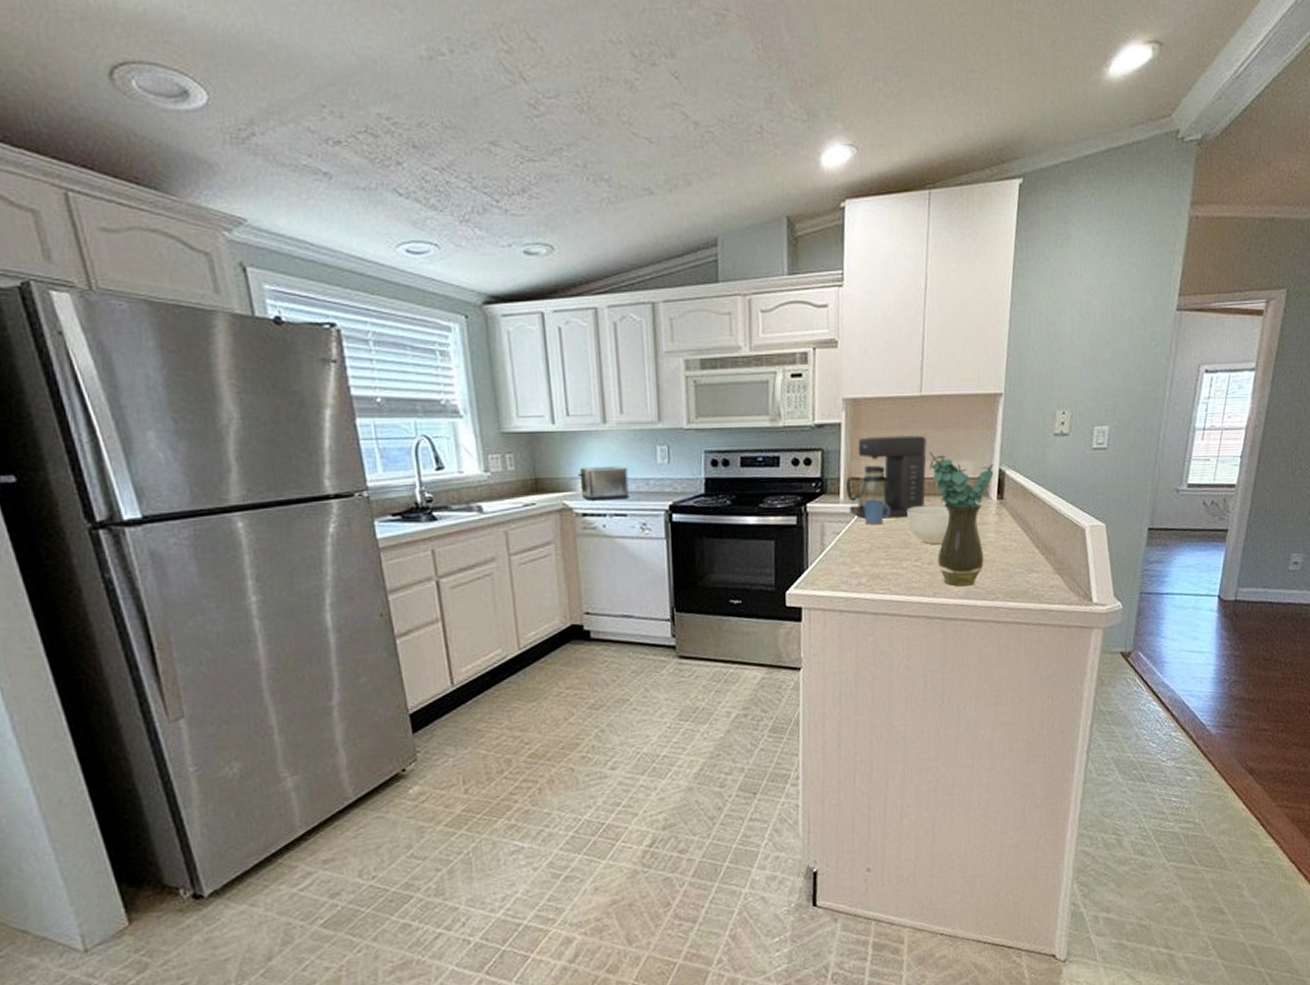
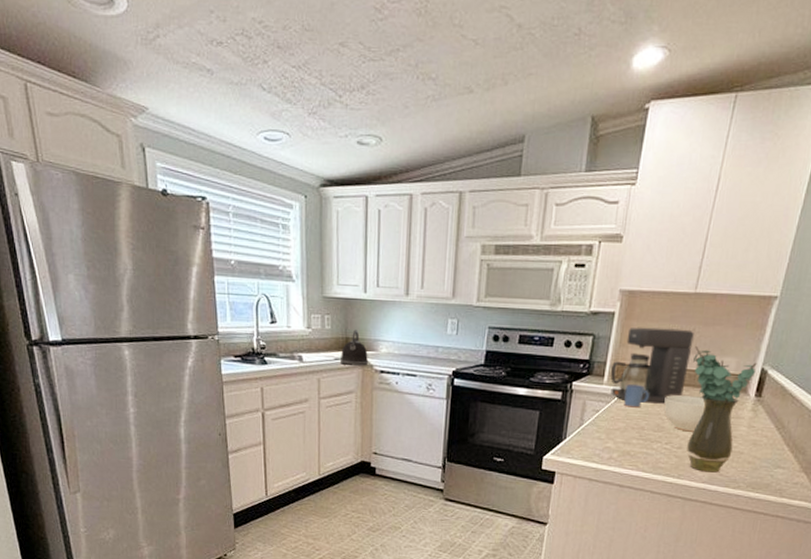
kettle: none [530,468,567,512] -> present [339,329,369,367]
toaster: present [578,465,630,501] -> none [380,331,422,362]

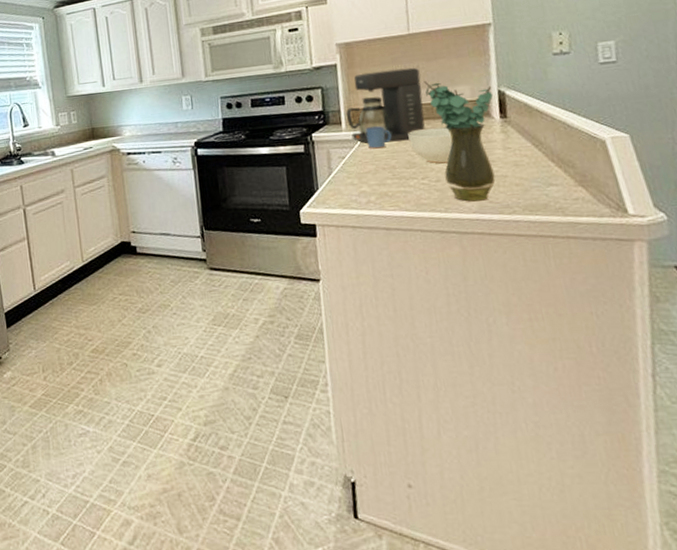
kettle: present [339,329,369,367] -> none [88,120,116,154]

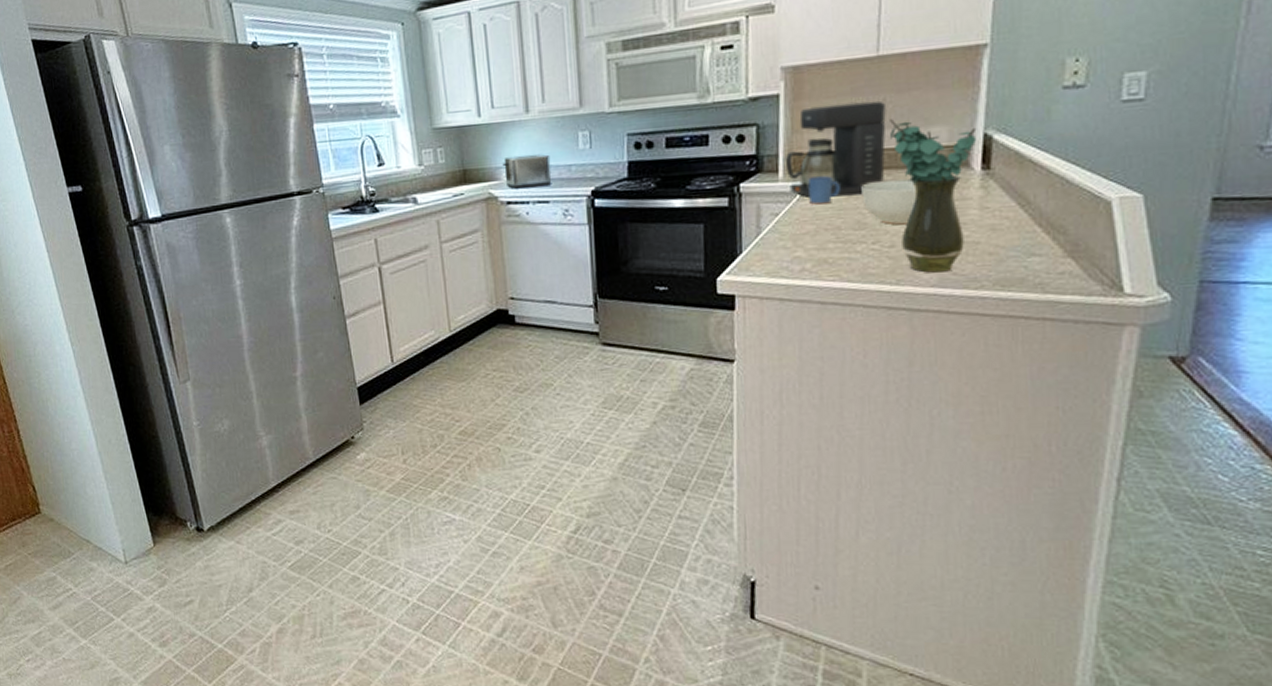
toaster: none [123,114,163,143] -> present [502,153,552,189]

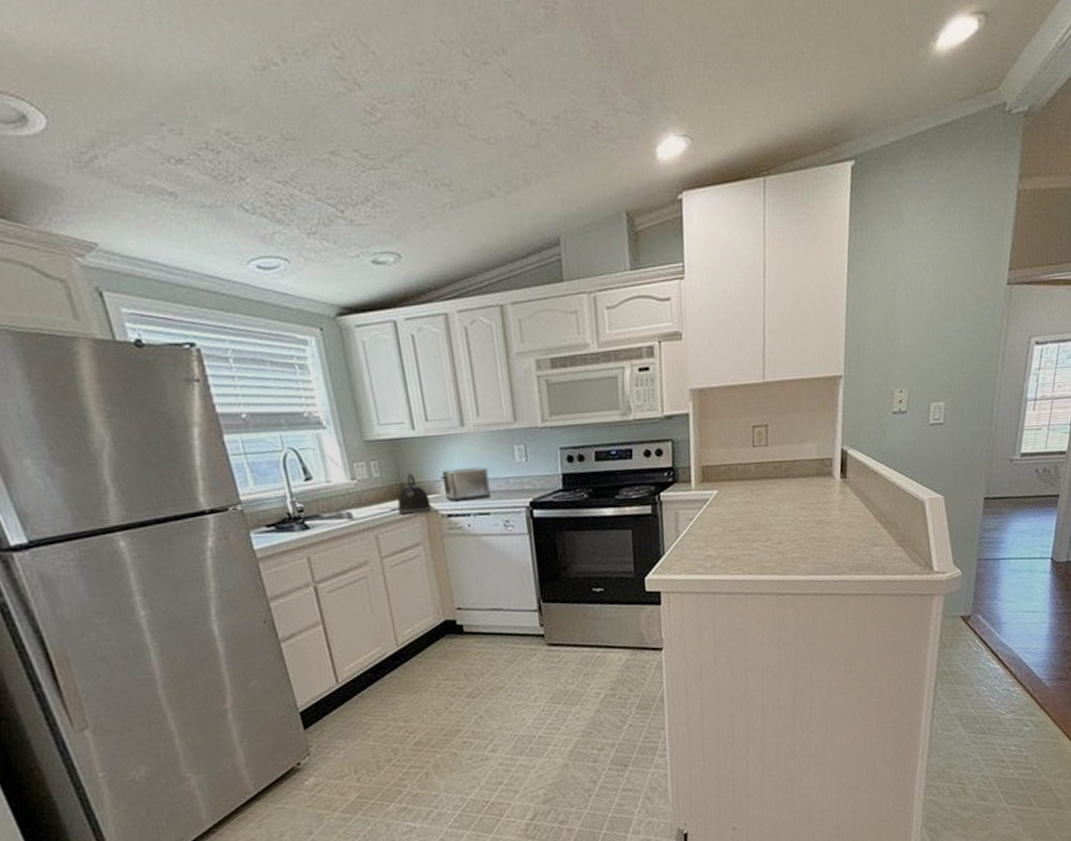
kettle: none [459,159,493,202] -> present [397,473,433,516]
coffee maker: present [786,100,886,197] -> none [696,420,773,504]
mug: present [808,176,840,205] -> none [715,485,740,510]
bowl: present [861,178,917,225] -> none [755,486,797,526]
vase: present [890,119,977,273] -> none [775,436,837,563]

